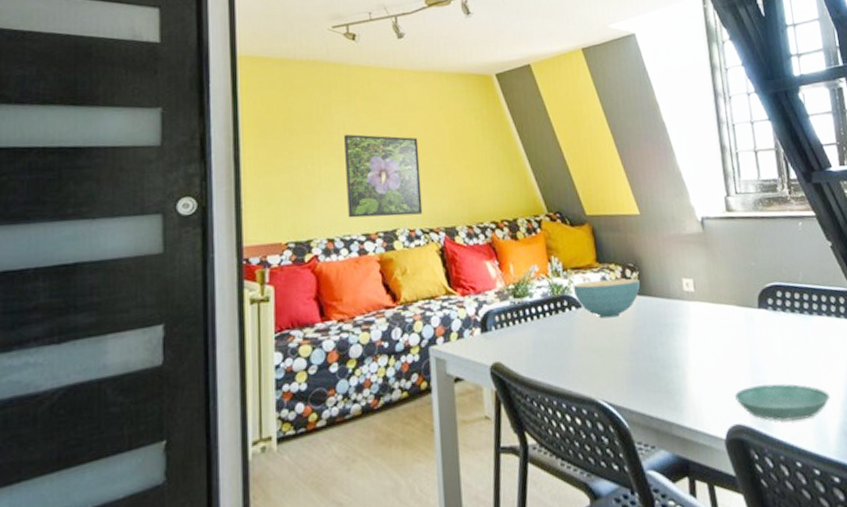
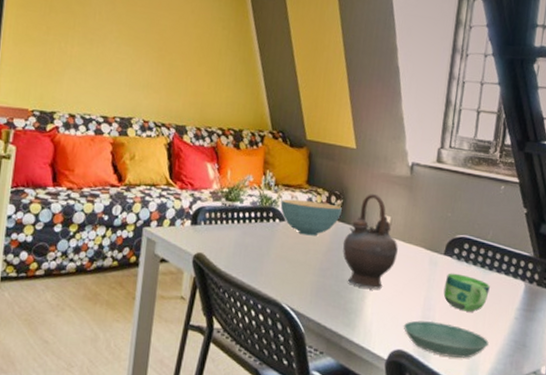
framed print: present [344,134,423,218] -> none [91,20,166,108]
teapot: none [649,258,710,363] -> present [343,194,398,289]
cup: none [766,325,816,366] -> present [443,273,490,312]

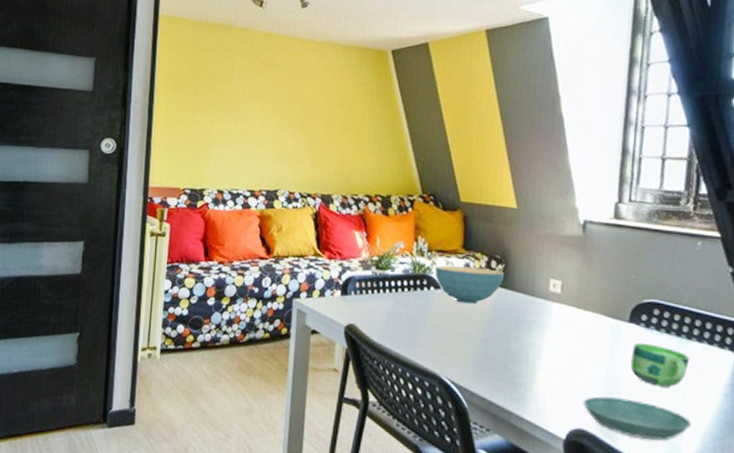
teapot: present [343,194,398,289] -> none [506,257,572,361]

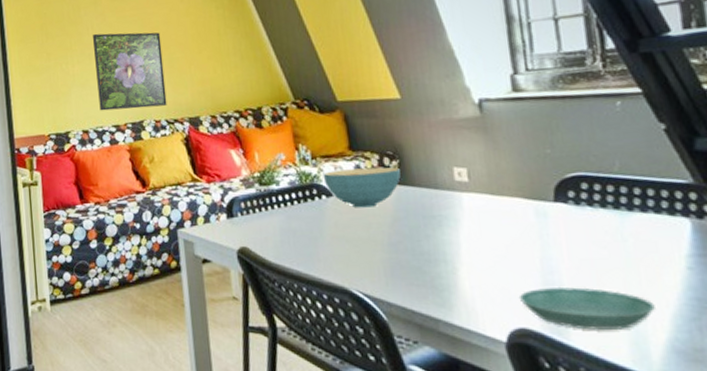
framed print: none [238,96,308,179] -> present [93,32,167,111]
cup: present [630,342,689,387] -> none [564,222,637,269]

